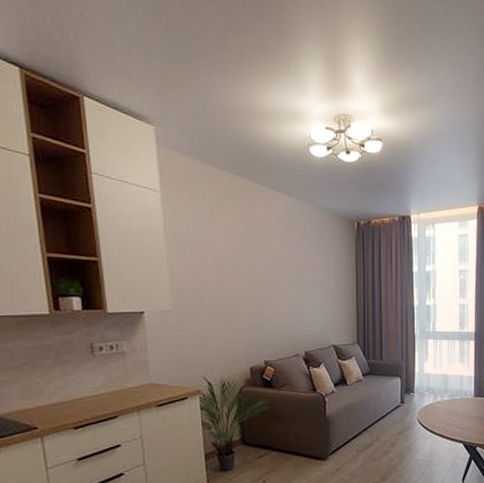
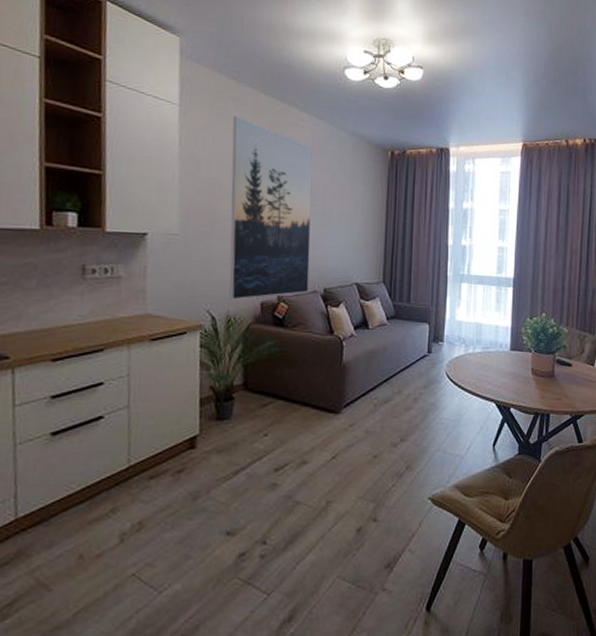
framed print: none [211,198,291,366] -> present [229,115,313,300]

